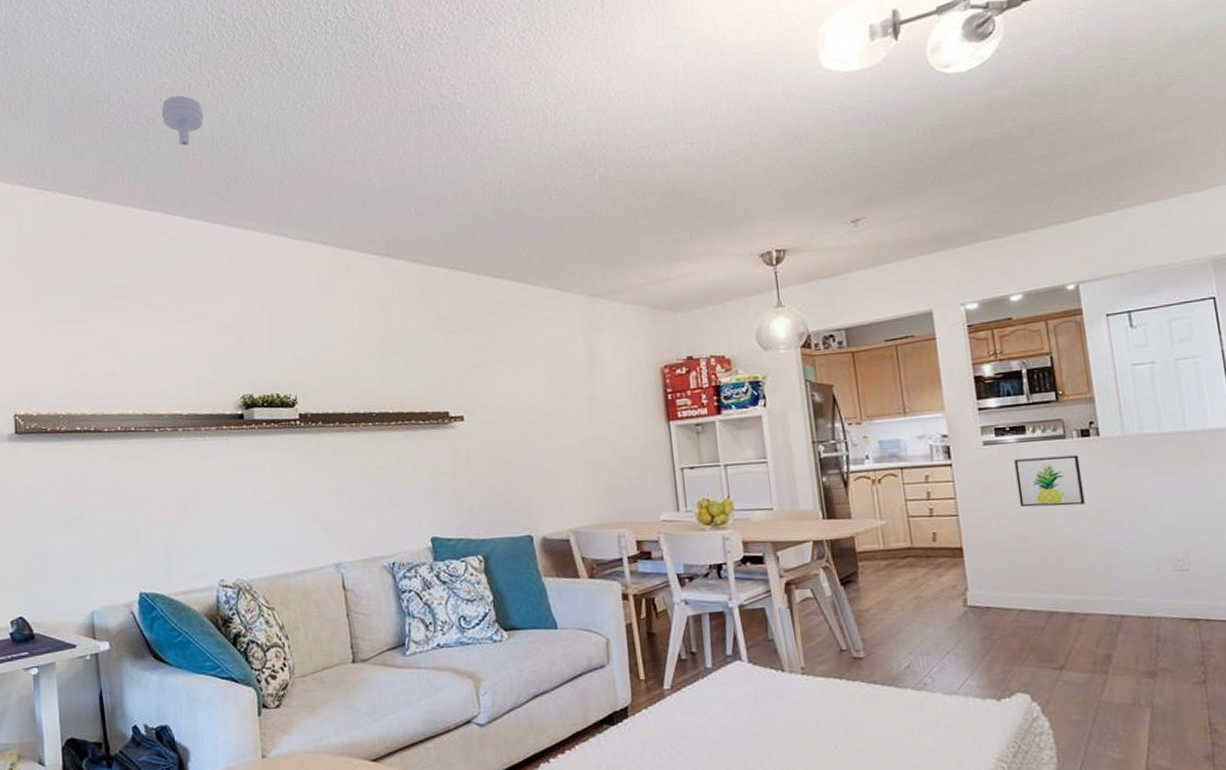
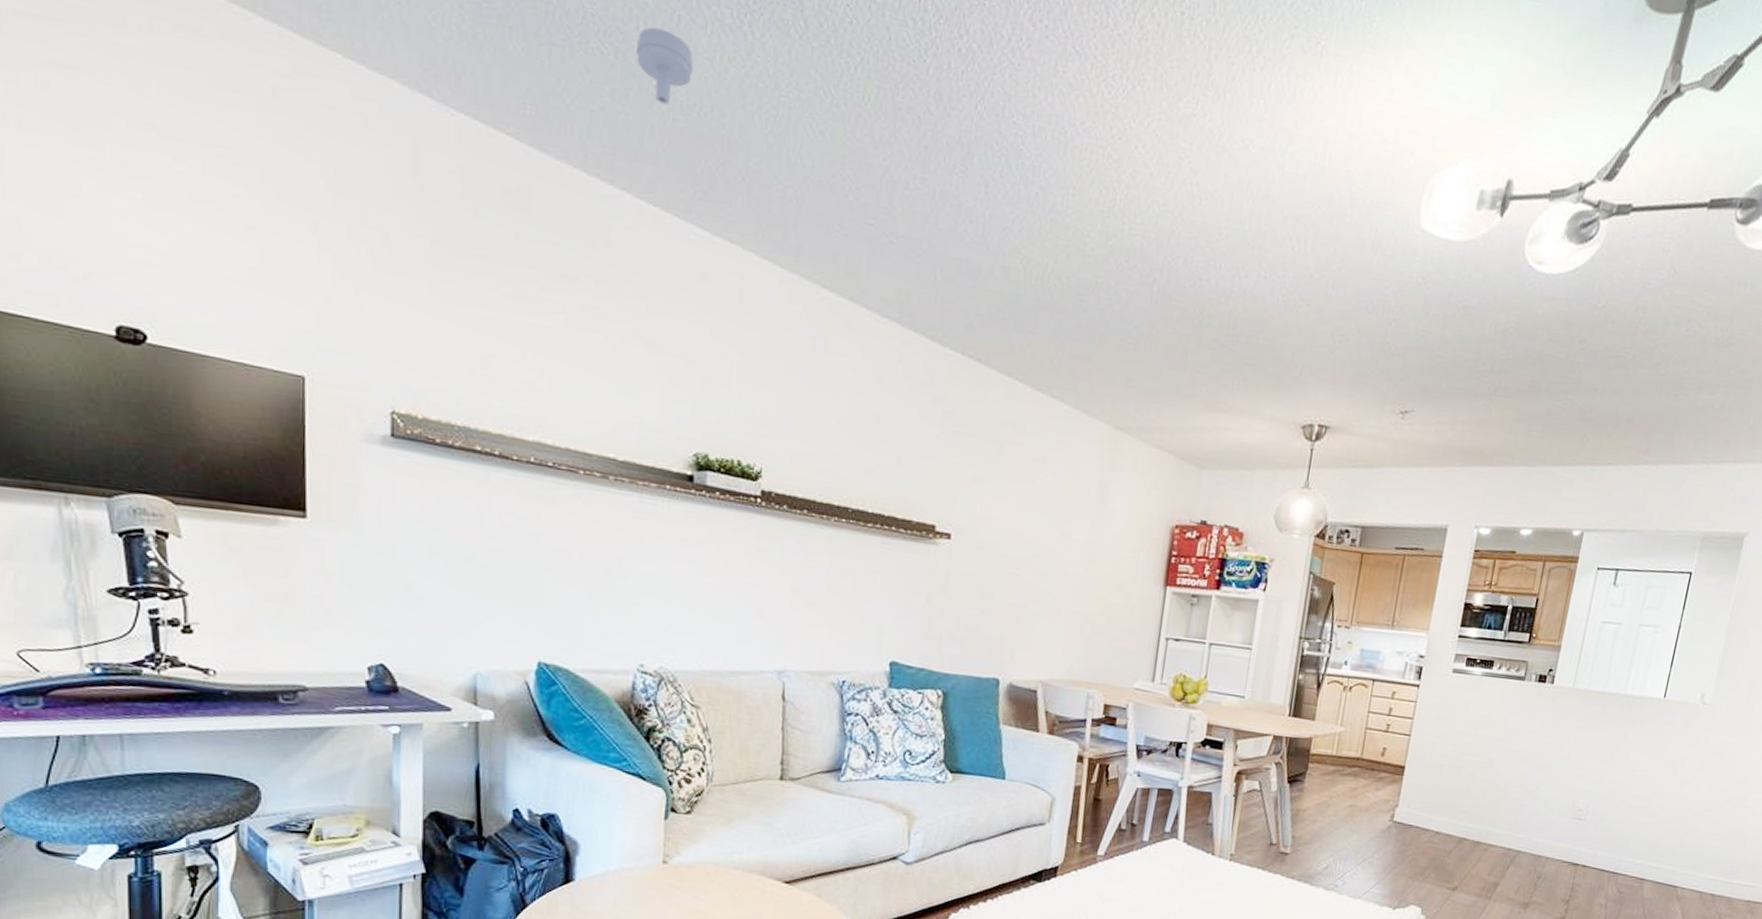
wall art: present [1014,455,1085,507] -> none [1466,692,1530,746]

